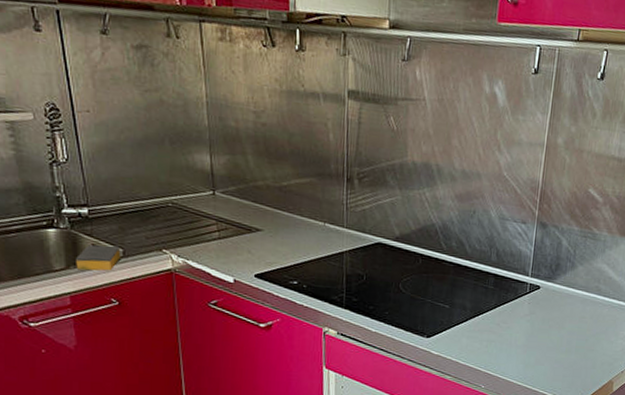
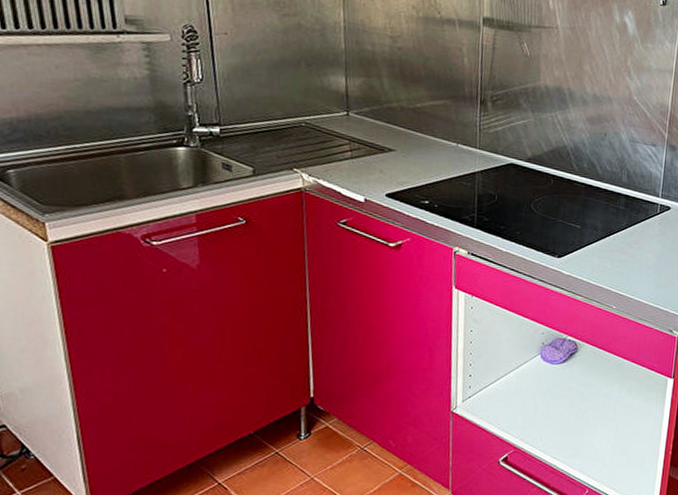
sponge: present [76,245,121,271] -> none [204,163,251,190]

